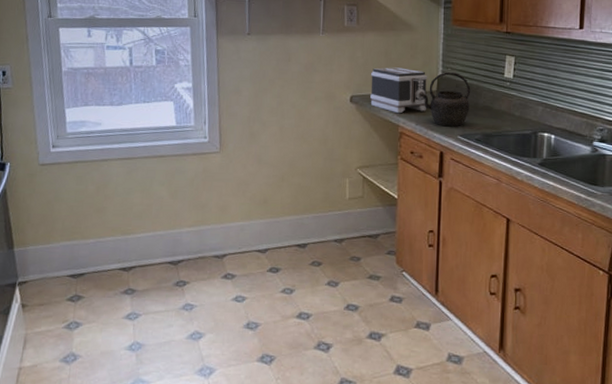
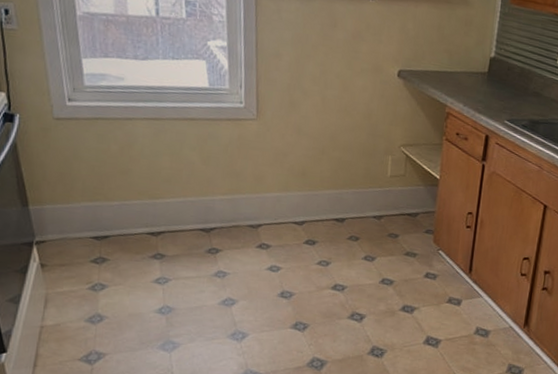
toaster: present [370,67,427,114] -> none [419,42,479,93]
kettle: present [418,72,471,127] -> none [469,53,523,111]

